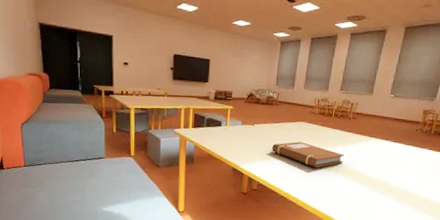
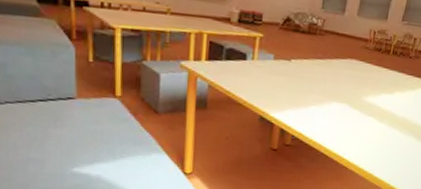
notebook: present [272,141,345,168] -> none [312,84,402,119]

